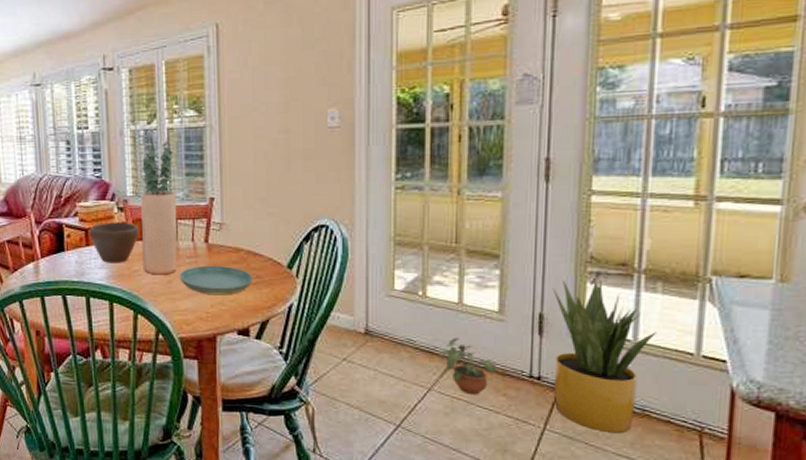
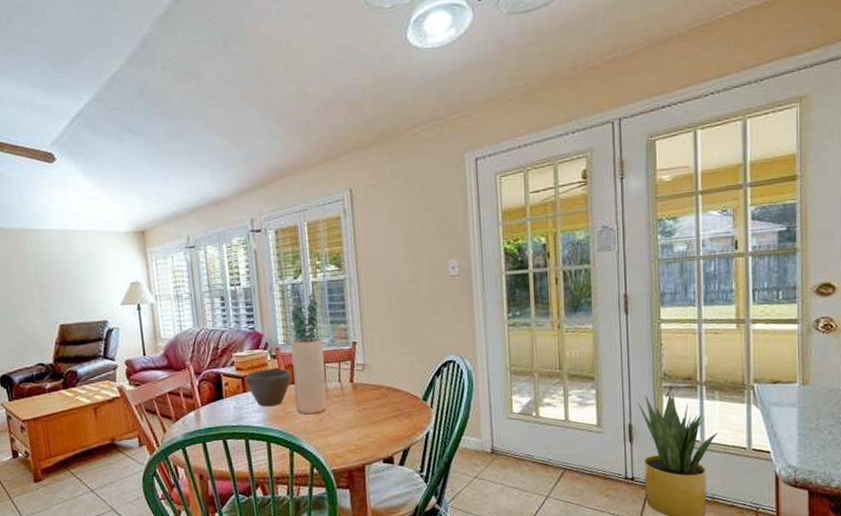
saucer: present [179,265,253,295] -> none [329,402,394,429]
potted plant: present [442,337,497,395] -> none [555,450,599,498]

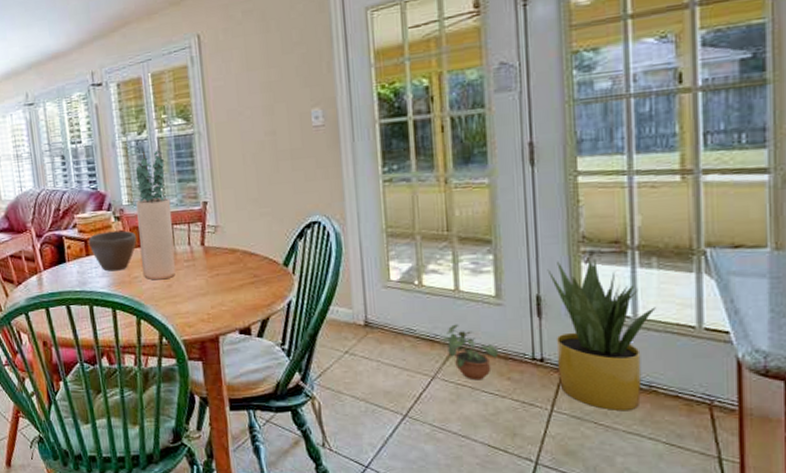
potted plant: none [555,450,599,498] -> present [442,324,499,381]

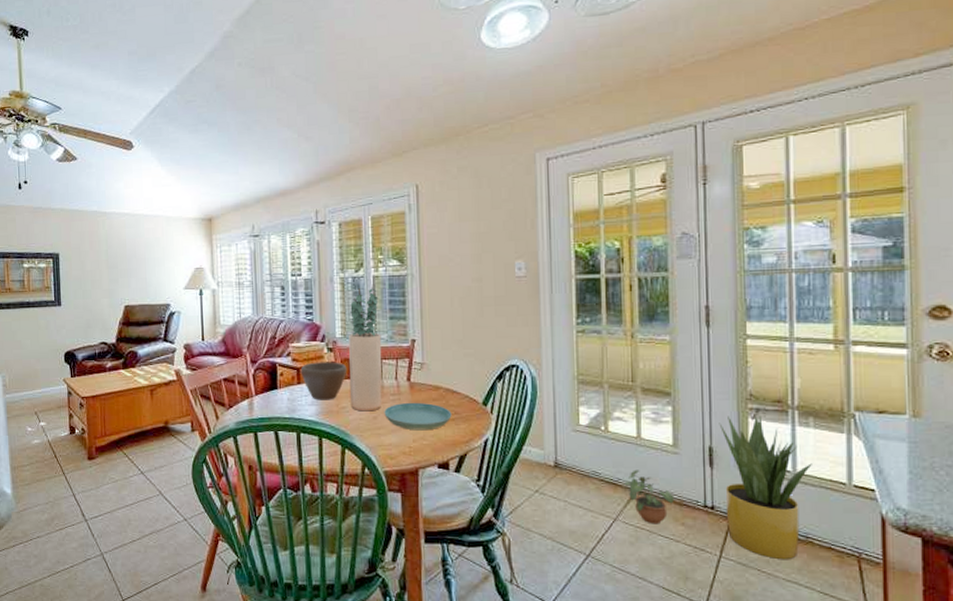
saucer: none [178,267,251,297] -> present [384,402,452,431]

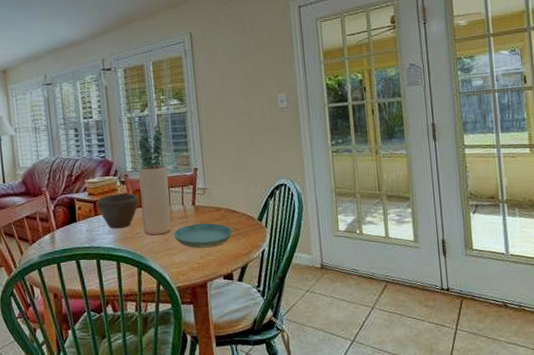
potted plant: present [624,470,675,525] -> none [378,264,418,309]
planter: present [719,415,812,560] -> none [448,210,520,327]

